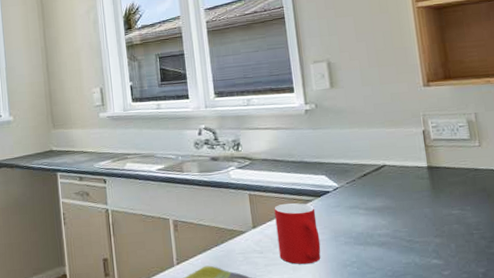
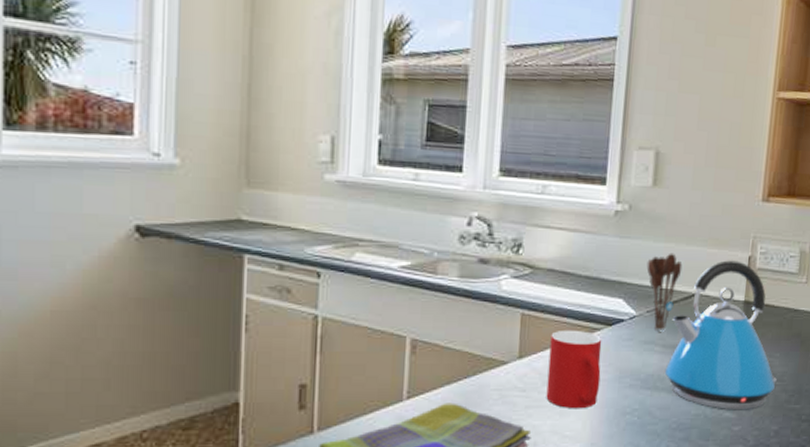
utensil holder: none [338,135,369,197] -> present [646,253,683,330]
kettle: none [369,135,473,258] -> present [664,260,777,410]

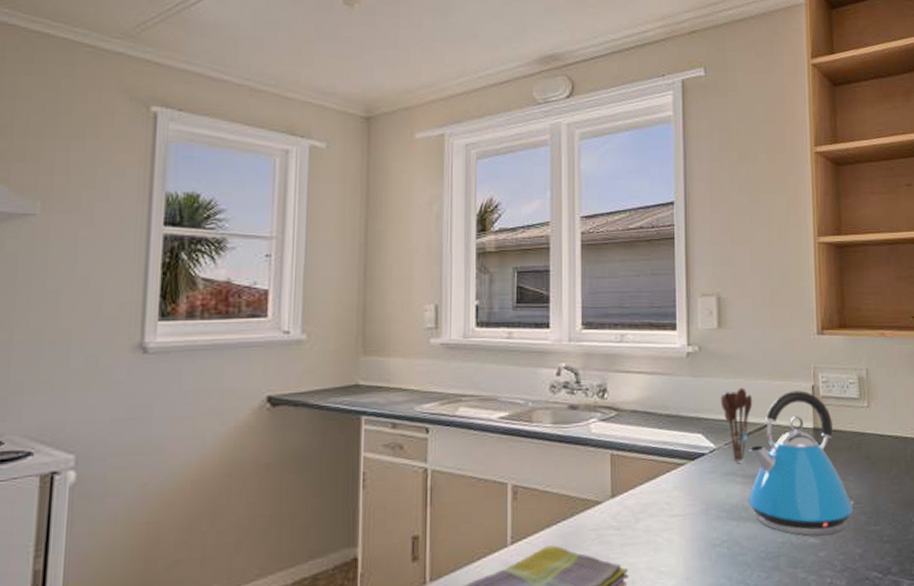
cup: present [546,329,602,409] -> none [639,466,689,545]

